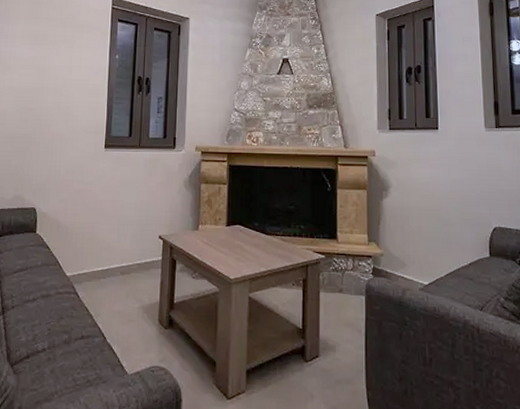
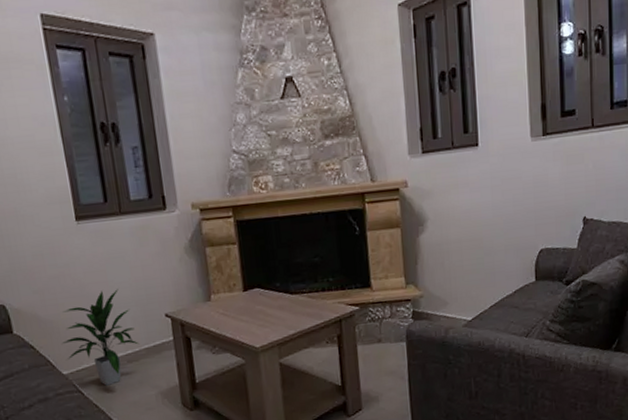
indoor plant: none [71,208,134,292] -> present [61,289,140,386]

